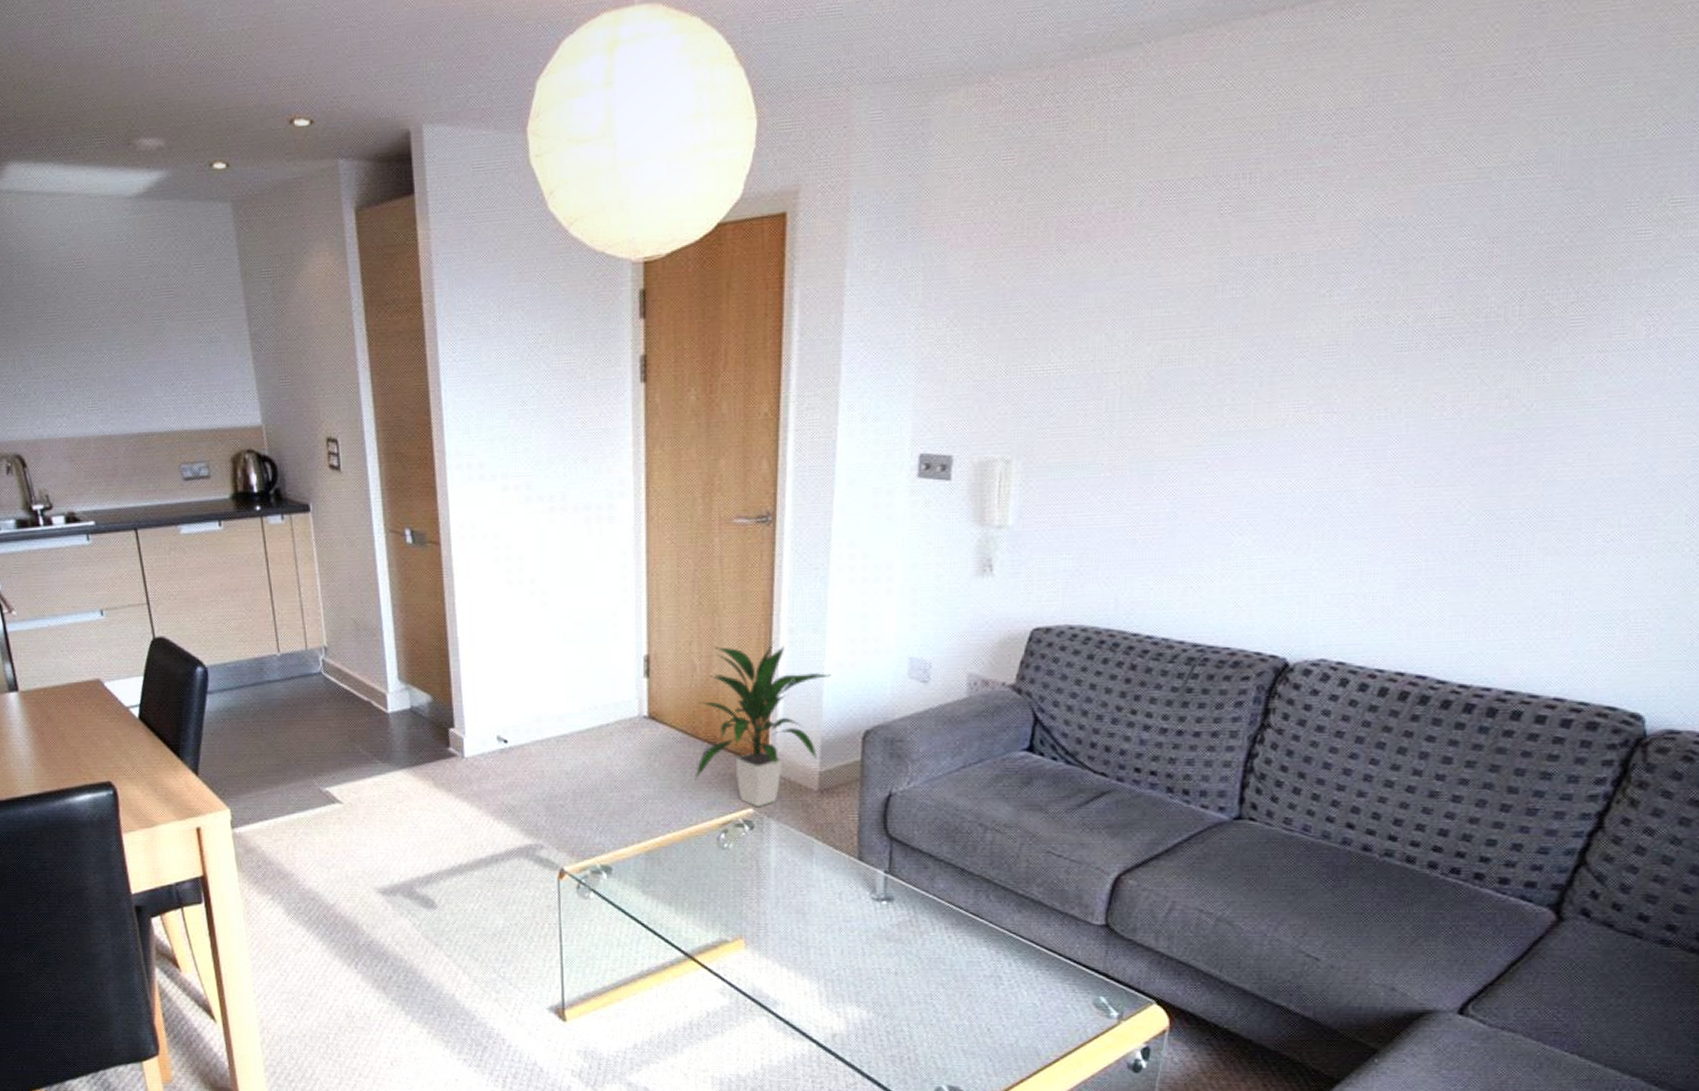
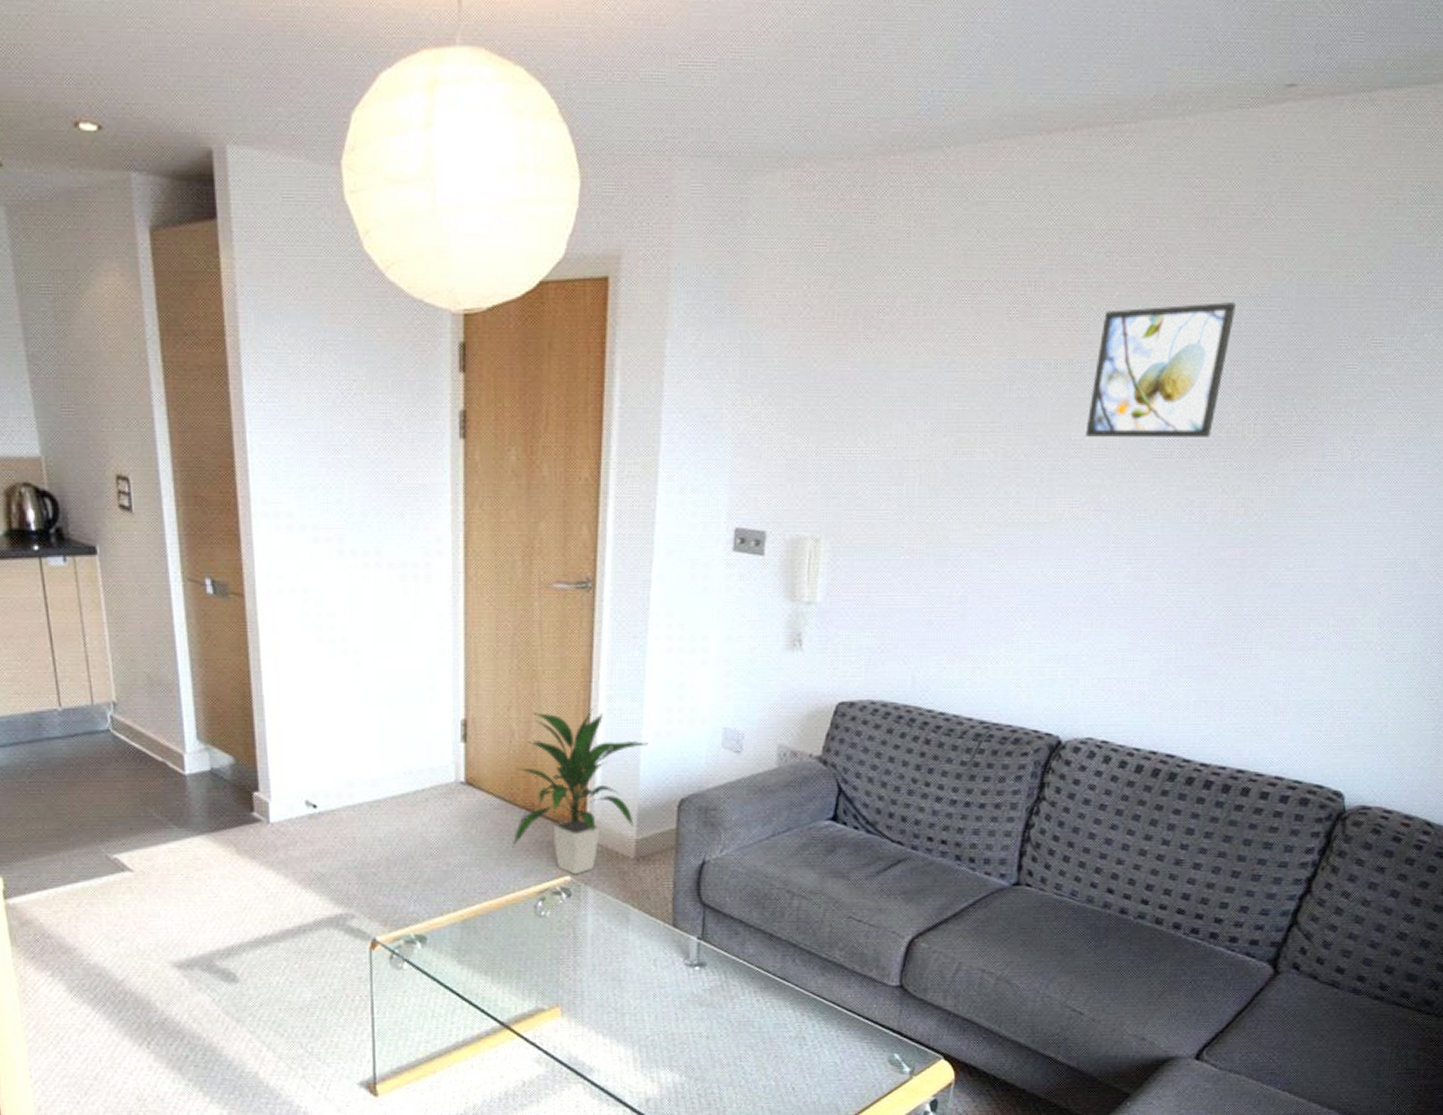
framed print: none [1312,173,1496,334] -> present [1085,302,1237,437]

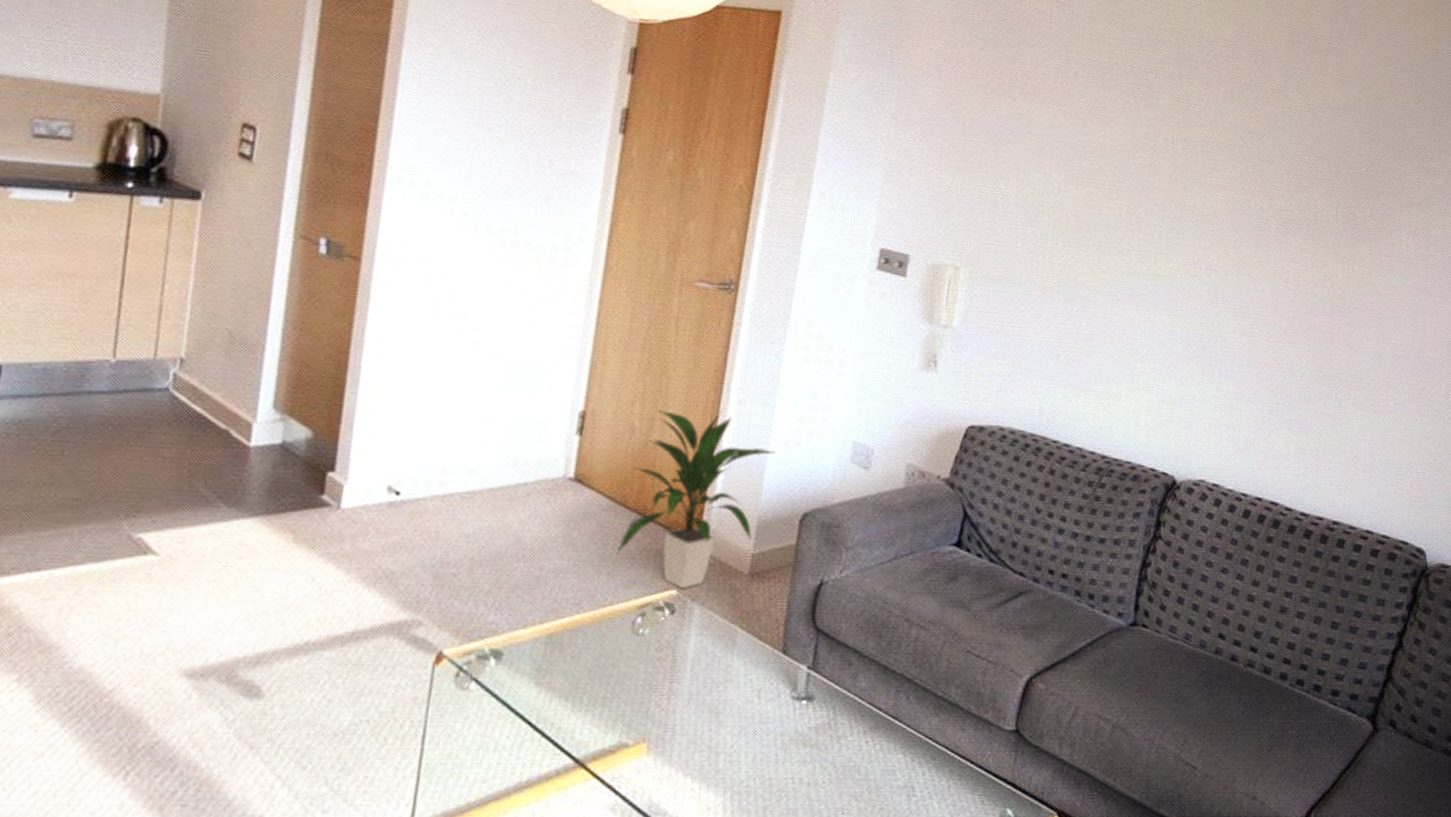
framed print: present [1085,302,1237,437] -> none [1197,102,1319,218]

